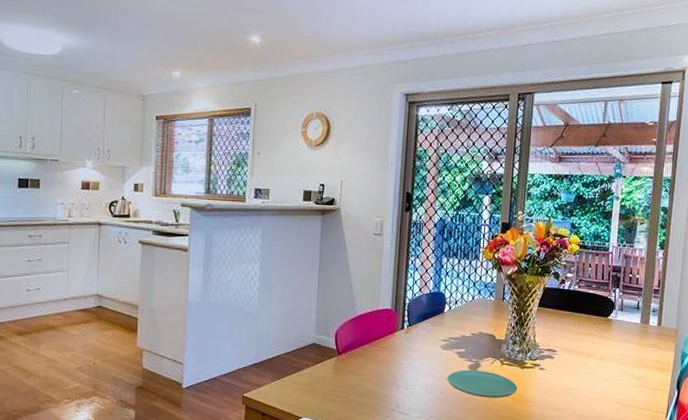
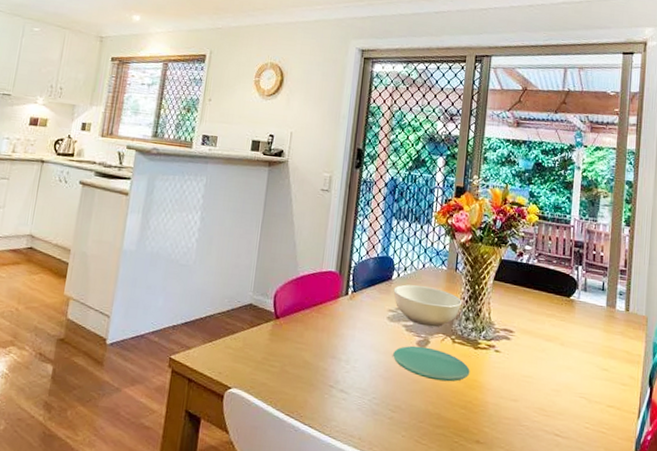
bowl: none [446,316,510,352] -> present [393,284,463,328]

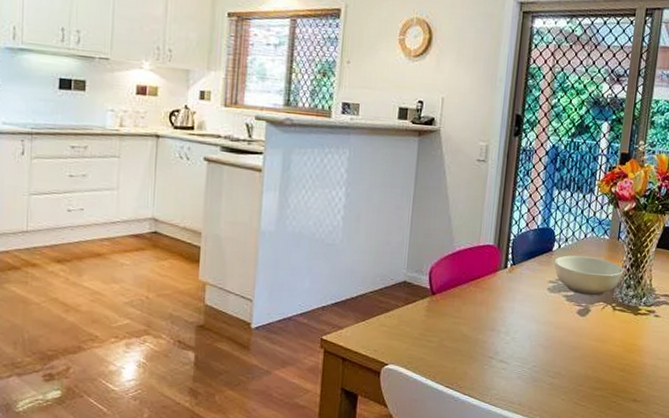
plate: present [393,345,470,382] -> none [553,315,630,347]

